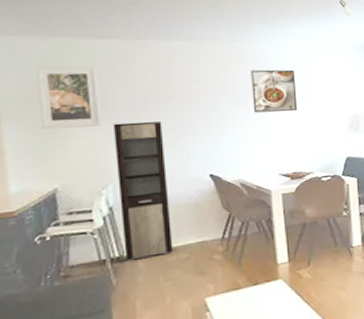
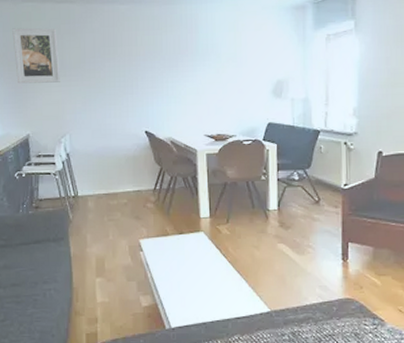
cabinet: present [113,121,174,261] -> none [69,79,115,200]
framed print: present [251,69,298,113] -> none [183,32,224,75]

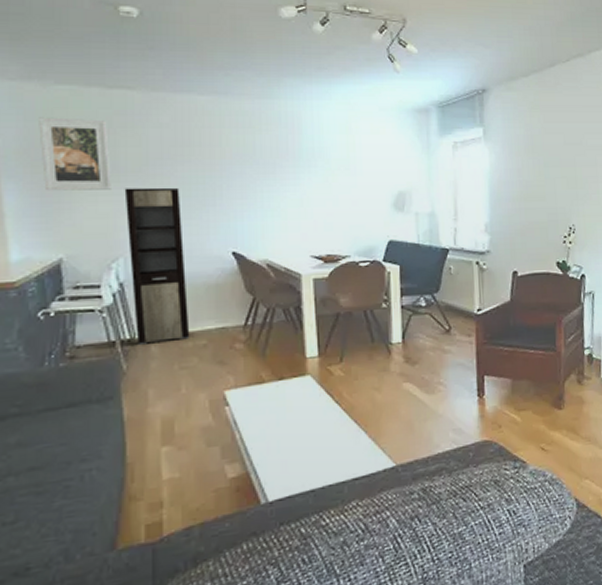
cabinet: none [69,79,115,200] -> present [124,187,190,345]

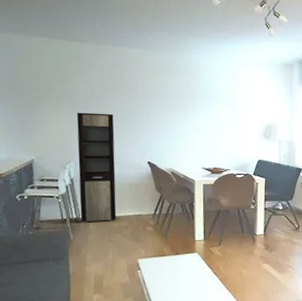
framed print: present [38,117,111,191] -> none [21,60,68,113]

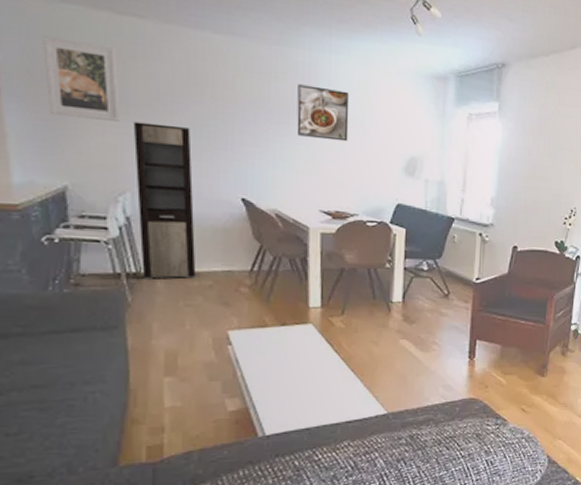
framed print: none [21,60,68,113] -> present [43,36,120,122]
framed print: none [186,78,223,117] -> present [297,84,349,142]

